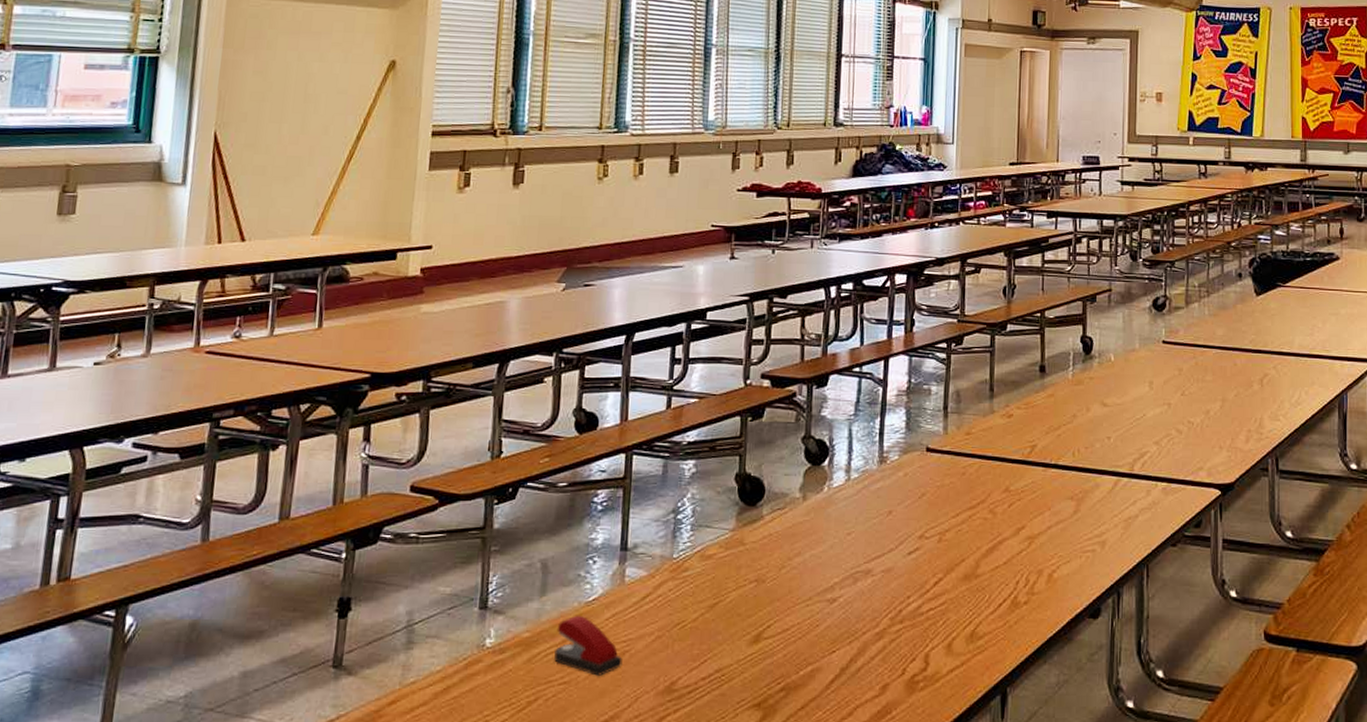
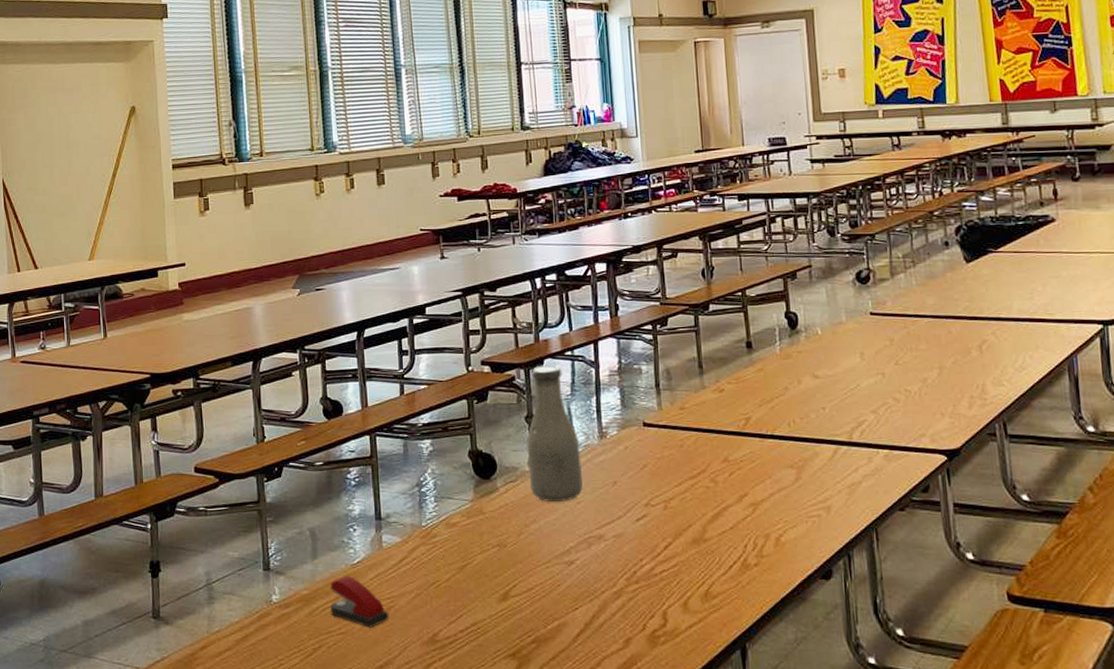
bottle: none [799,381,858,532] -> present [526,365,583,502]

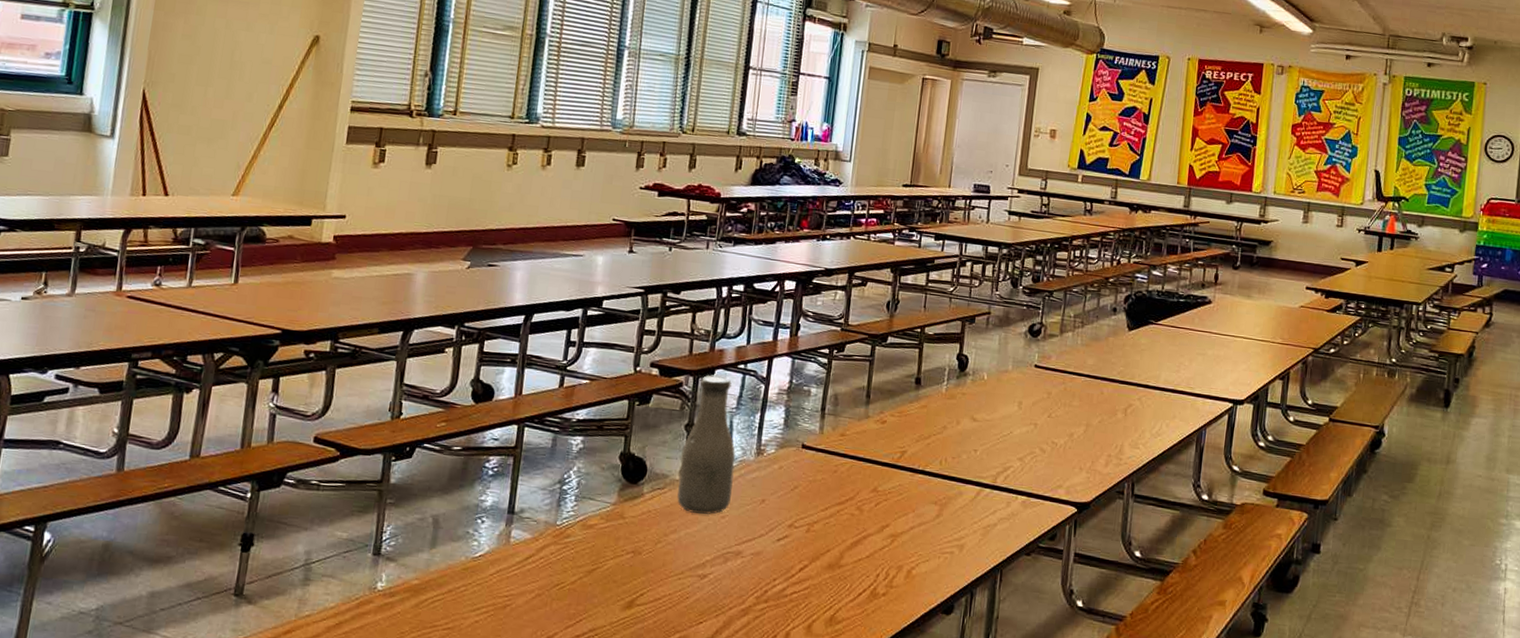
stapler: present [330,575,389,628] -> none [440,568,504,625]

